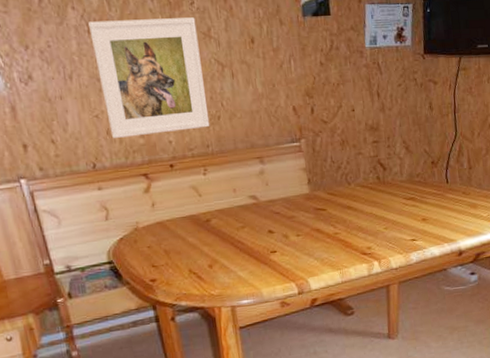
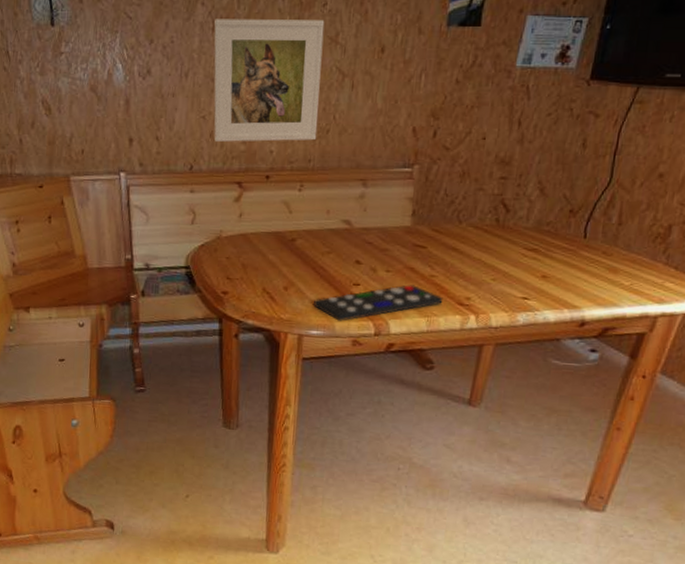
remote control: none [238,244,349,288] -> present [312,285,443,321]

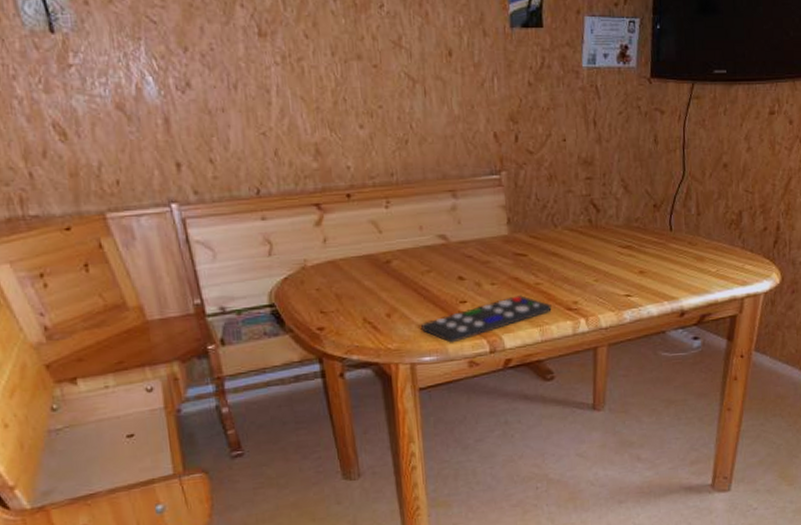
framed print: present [213,19,325,143] -> none [258,22,396,162]

